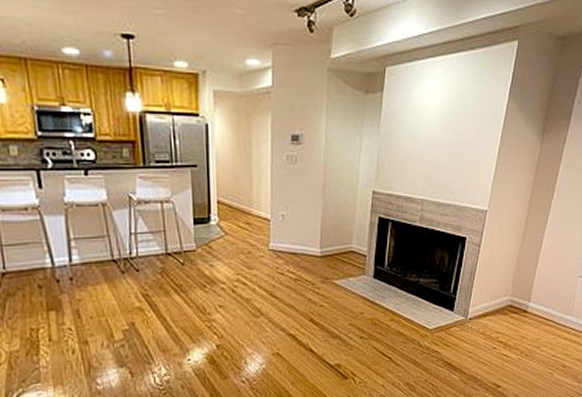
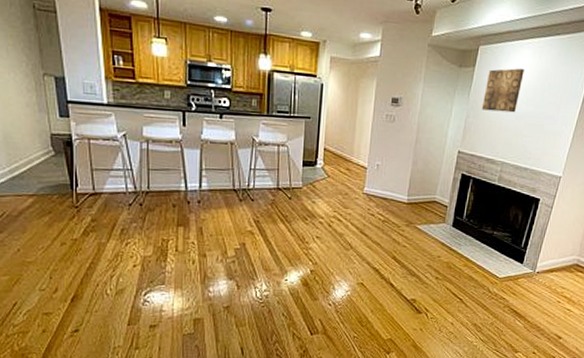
wall art: none [394,90,438,142] -> present [481,68,524,113]

